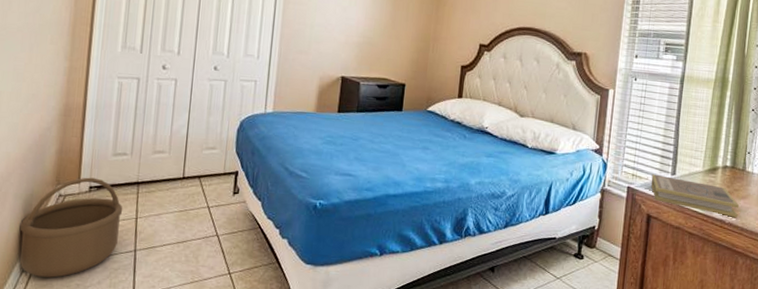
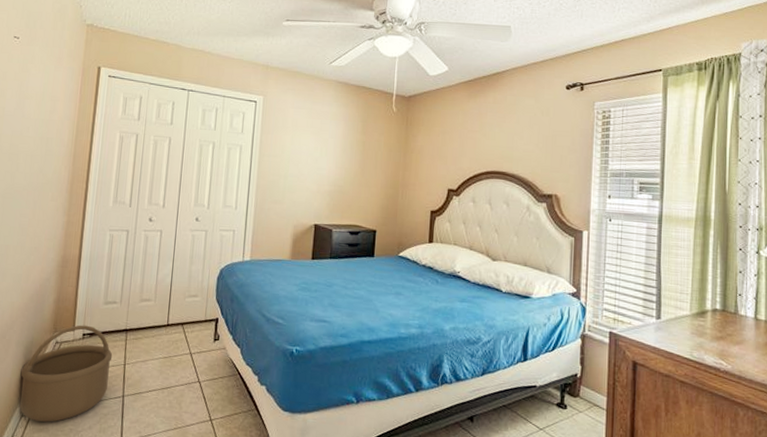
book: present [650,174,740,218] -> none [634,318,735,365]

